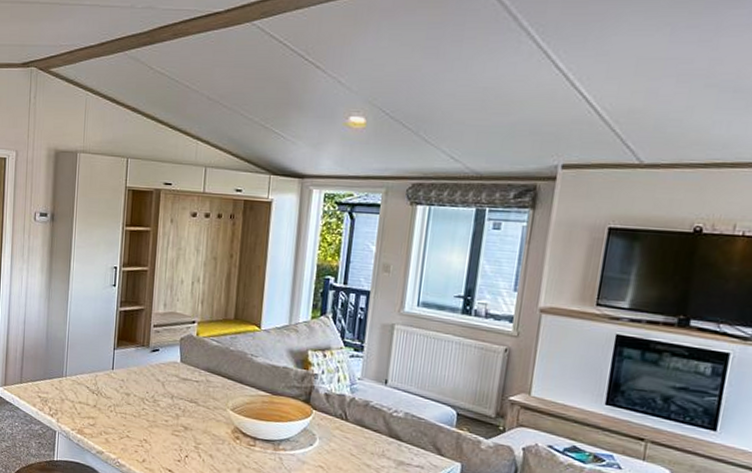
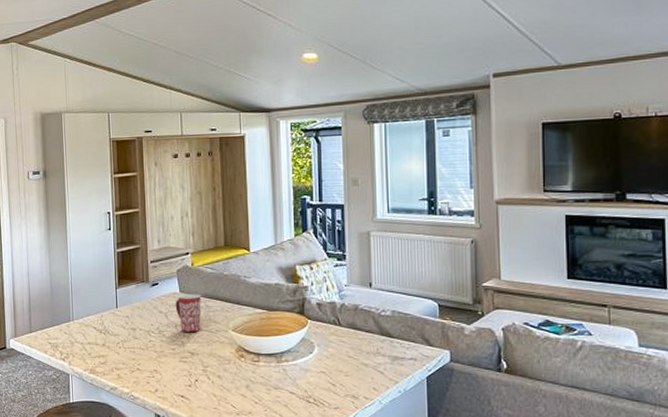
mug: none [174,365,203,406] -> present [175,294,201,333]

